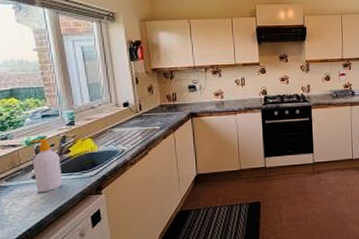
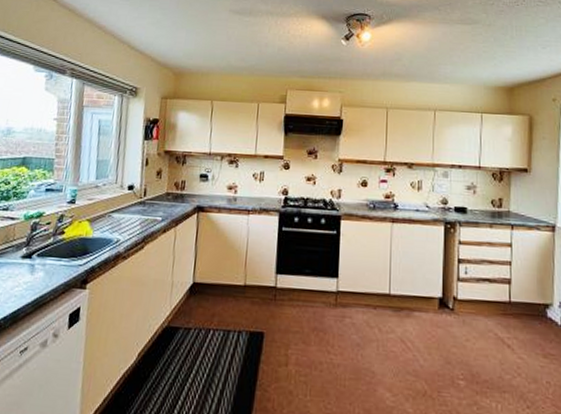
soap bottle: present [28,138,64,193] -> none [22,214,53,277]

